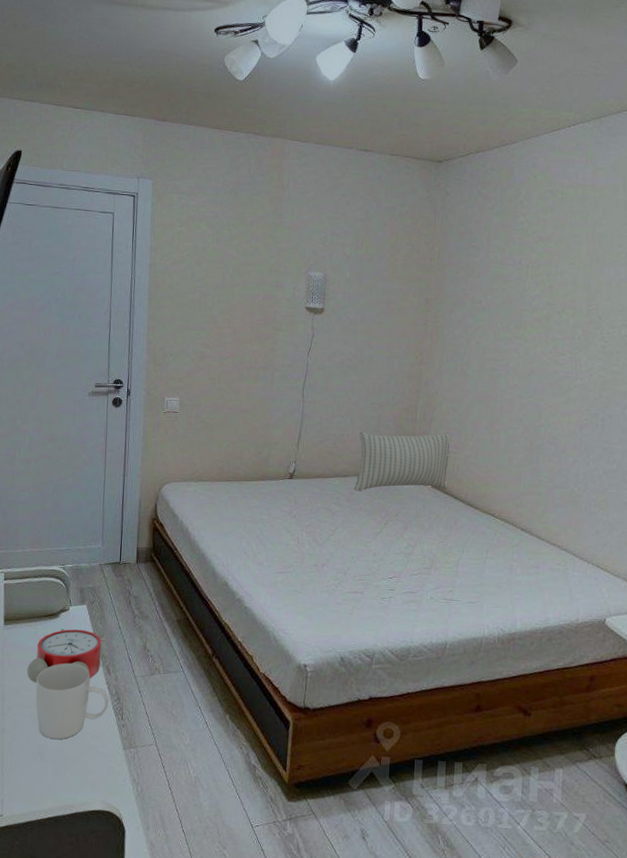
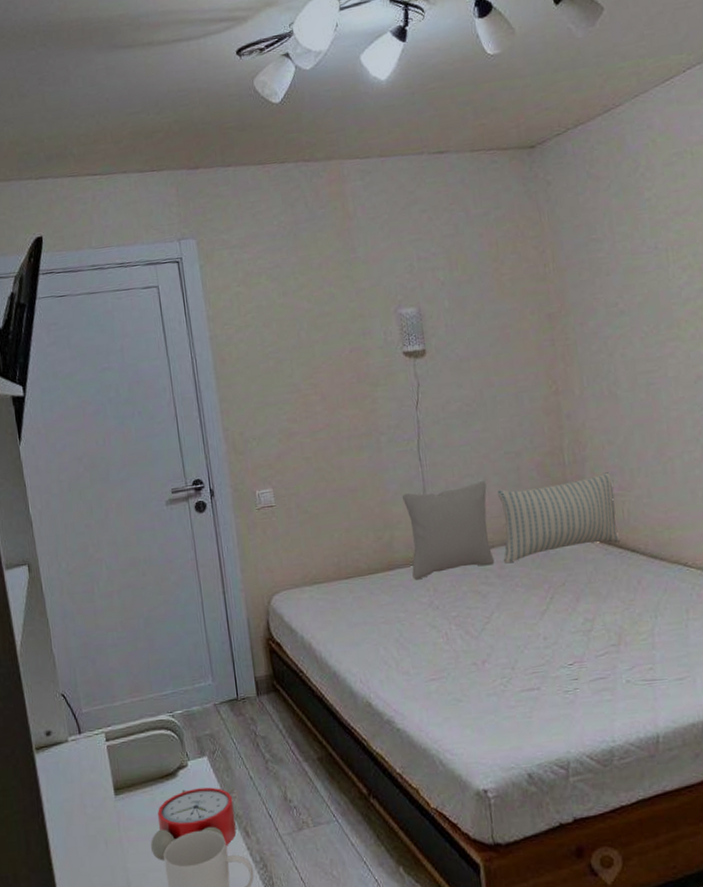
pillow: none [280,422,352,492] -> present [403,481,495,580]

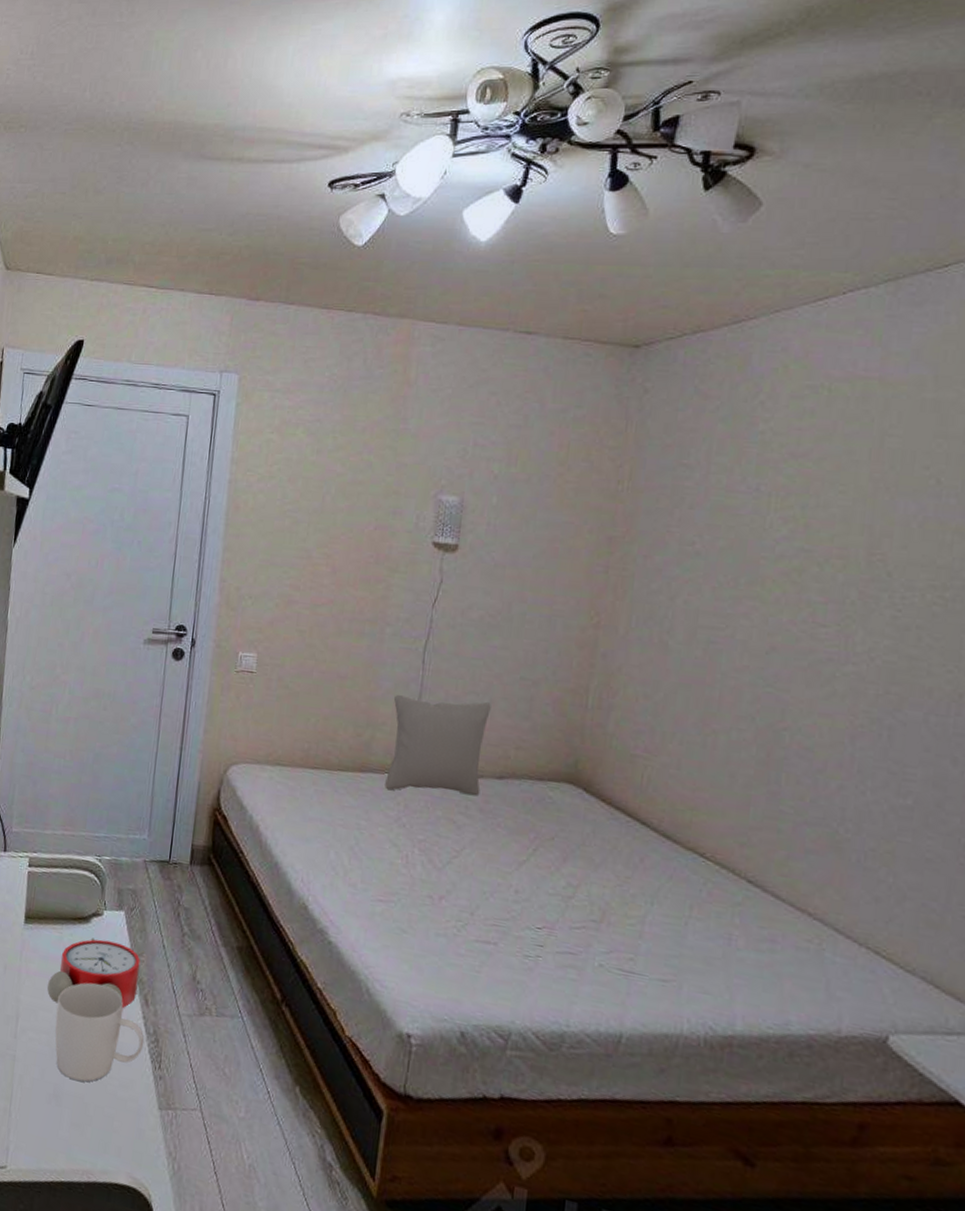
pillow: present [497,470,622,564] -> none [491,717,640,810]

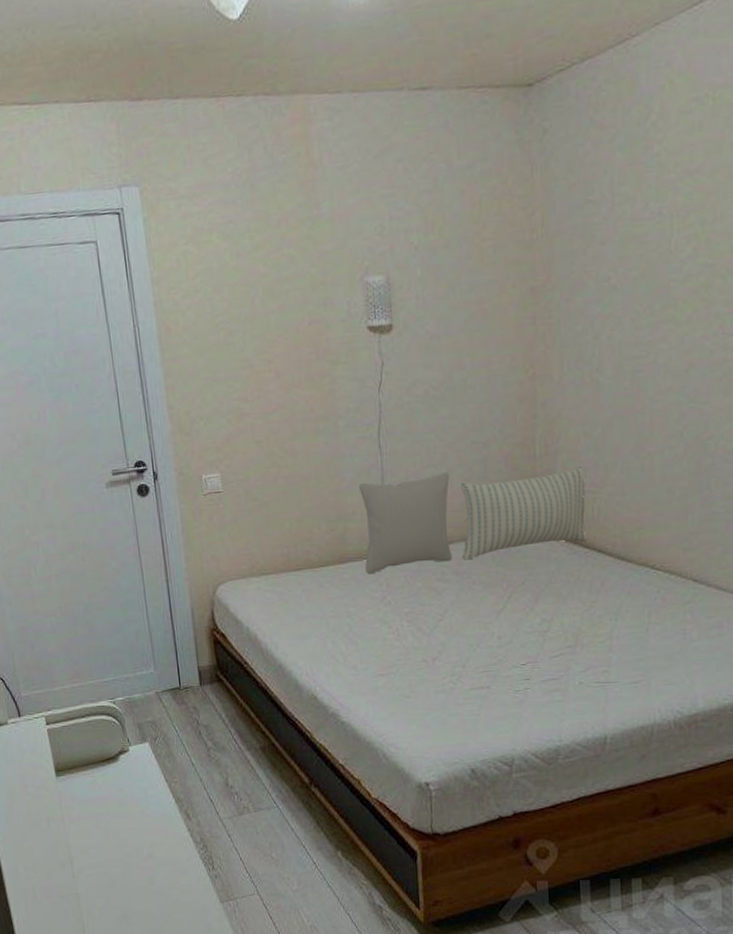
alarm clock: present [47,938,146,1008] -> none [92,772,178,839]
mug: present [55,982,145,1082] -> none [105,812,195,900]
pillow: none [491,717,640,810] -> present [460,465,589,560]

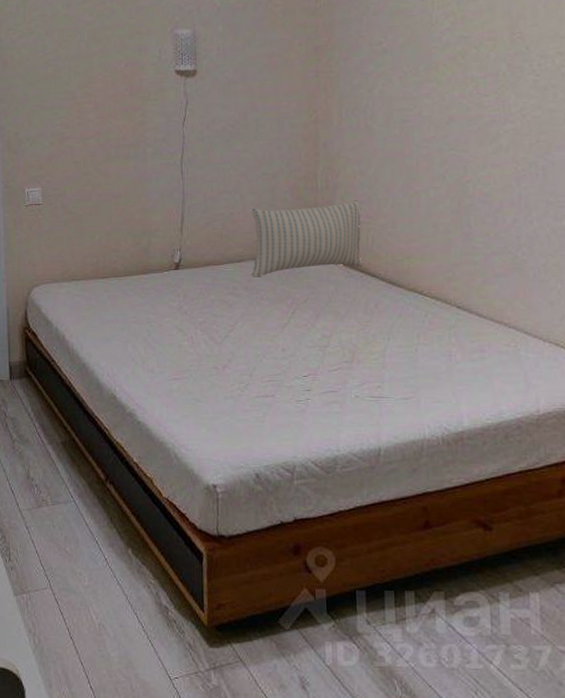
pillow: present [359,472,453,574] -> none [163,198,243,285]

